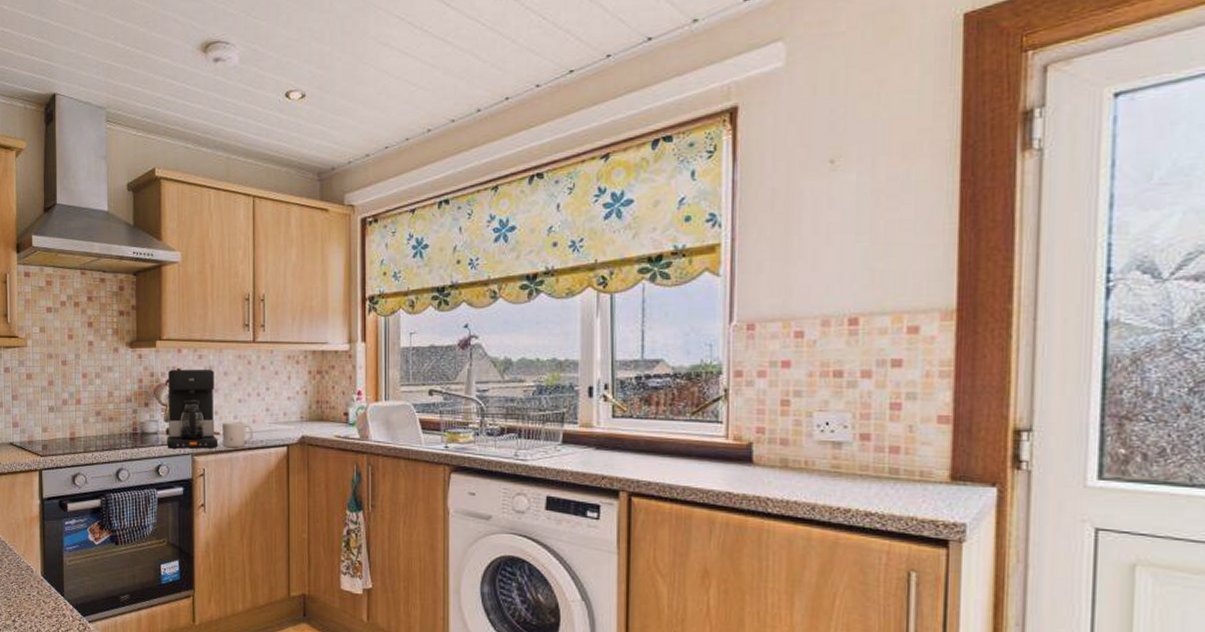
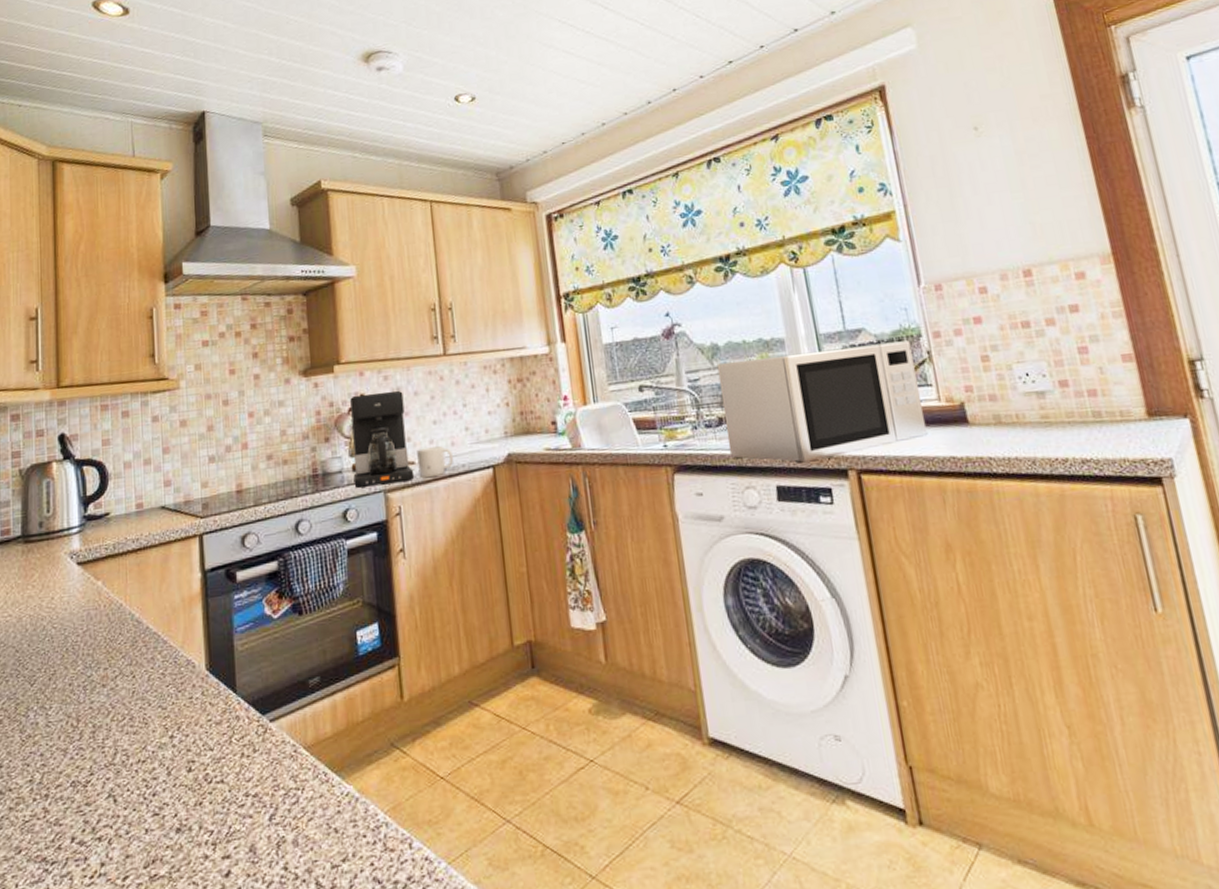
microwave: none [506,376,708,479] -> present [717,340,928,463]

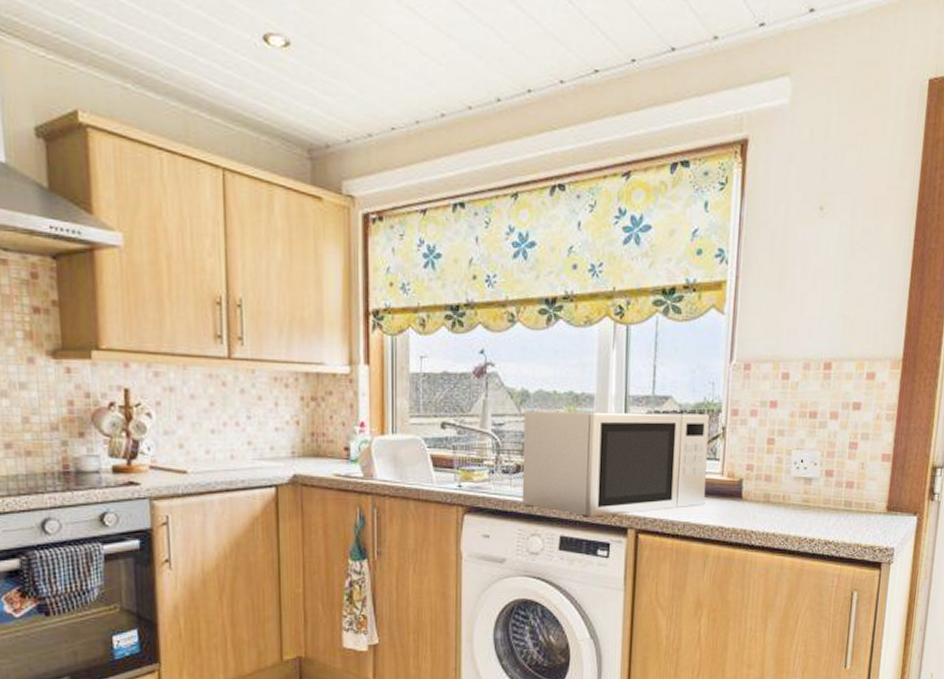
coffee maker: present [350,390,413,489] -> none [111,388,185,493]
mug: present [417,446,454,478] -> none [190,458,233,490]

